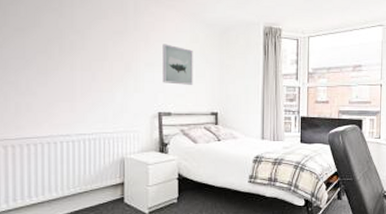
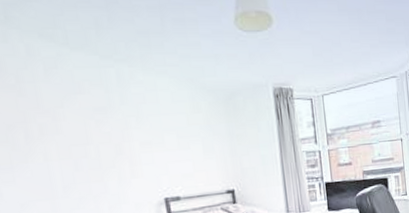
wall art: present [162,44,193,85] -> none [158,117,201,164]

